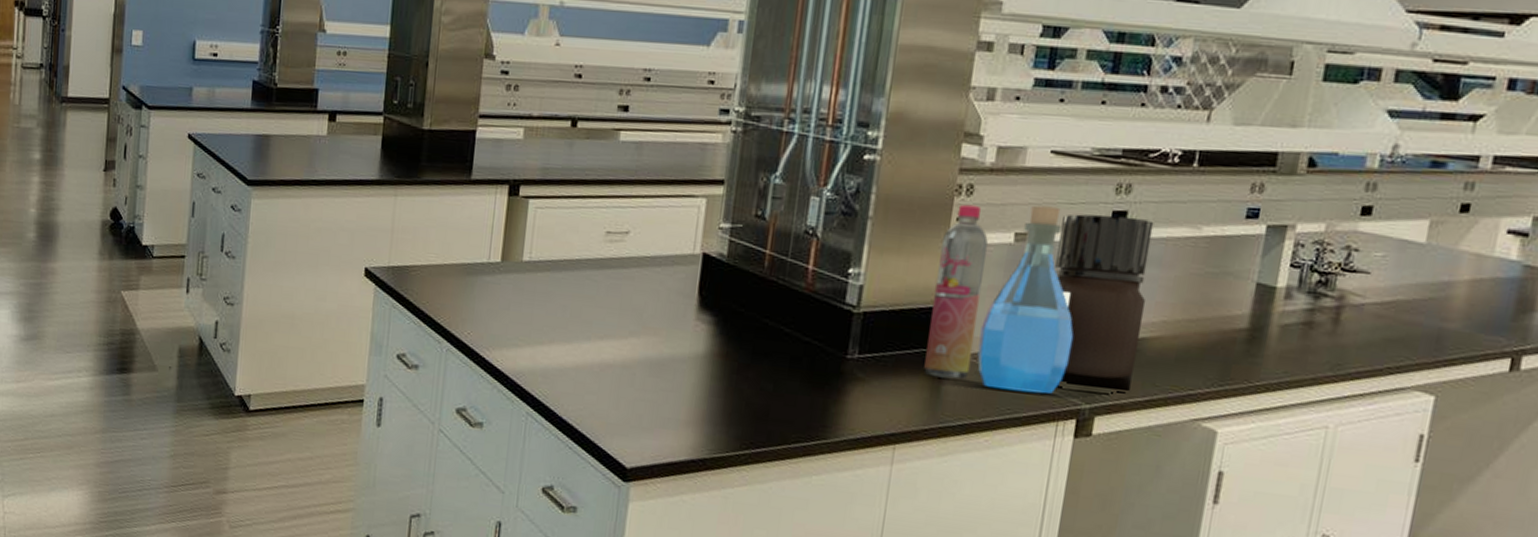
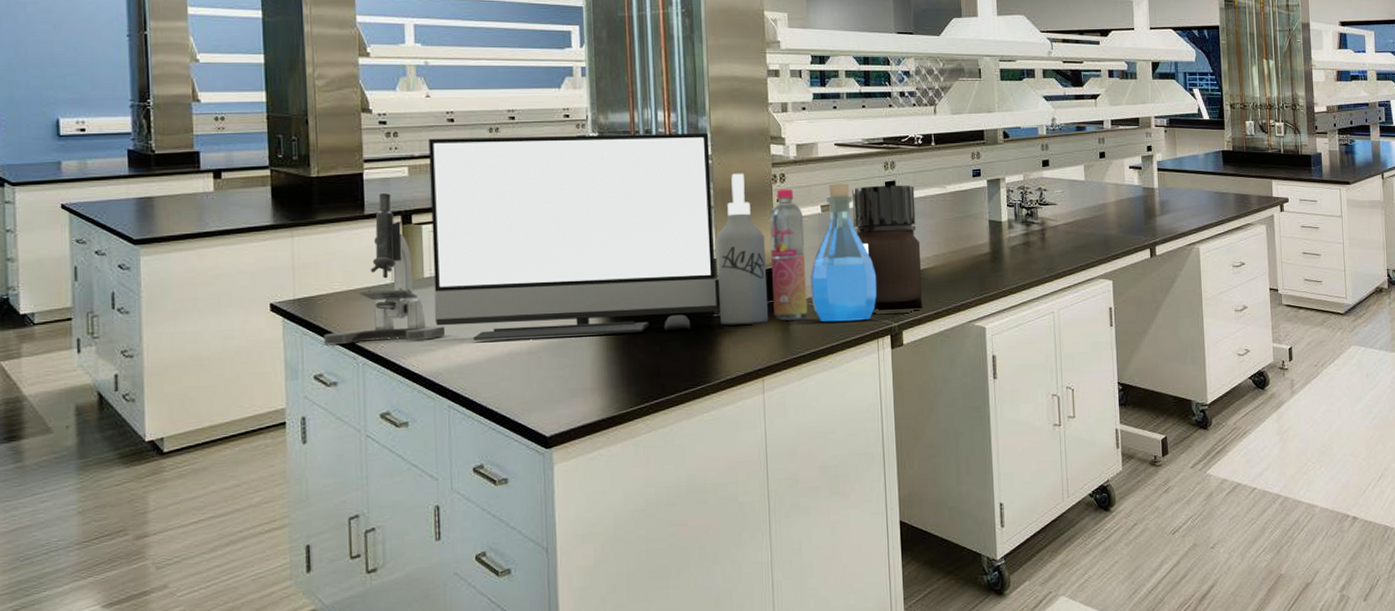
microscope: none [411,157,536,334] -> present [323,193,445,344]
monitor: none [526,96,884,370] -> present [428,133,718,340]
spray bottle: none [854,176,931,377] -> present [716,173,769,326]

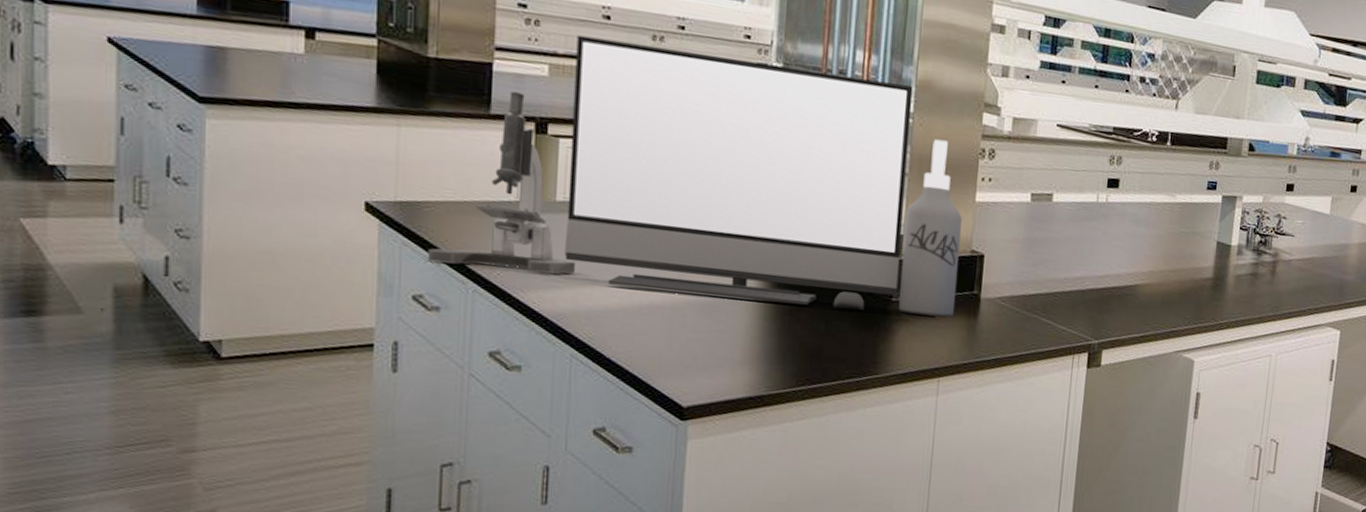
beverage bottle: present [768,188,808,321] -> none [960,166,1009,320]
bottle: present [810,183,877,322] -> none [1005,170,1082,332]
bottle: present [852,185,923,313] -> none [1065,179,1140,331]

